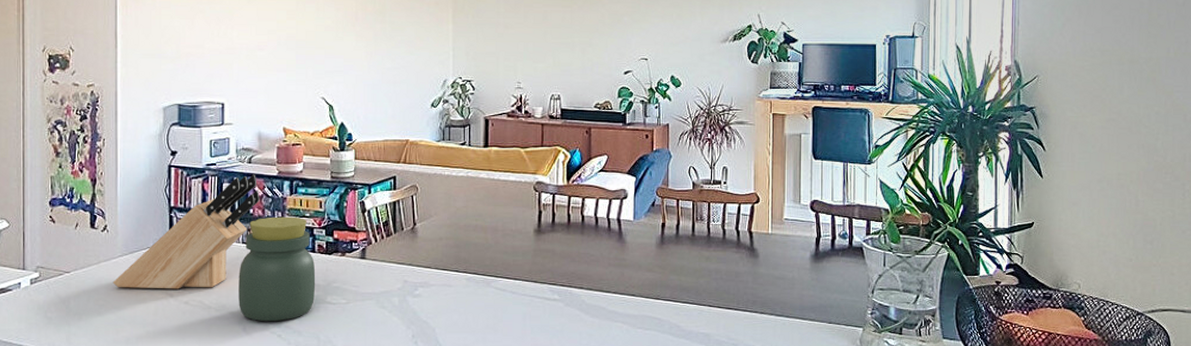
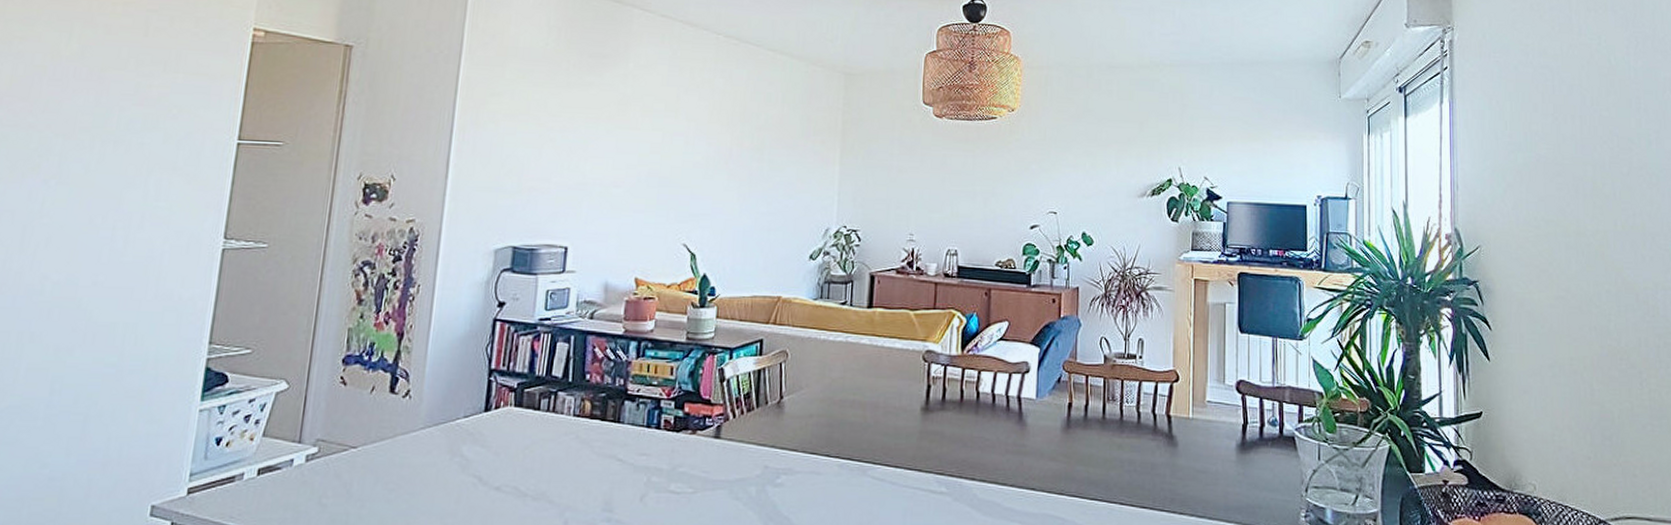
knife block: present [113,174,260,289] -> none [409,332,600,472]
jar: present [238,216,316,321] -> none [561,384,659,513]

